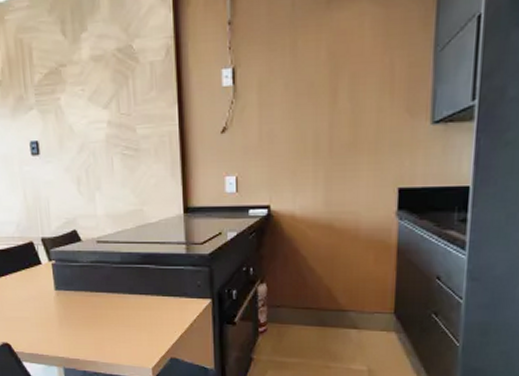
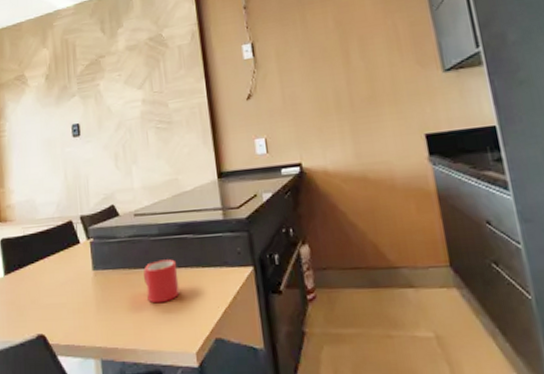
mug: none [105,286,139,325] -> present [143,259,180,304]

